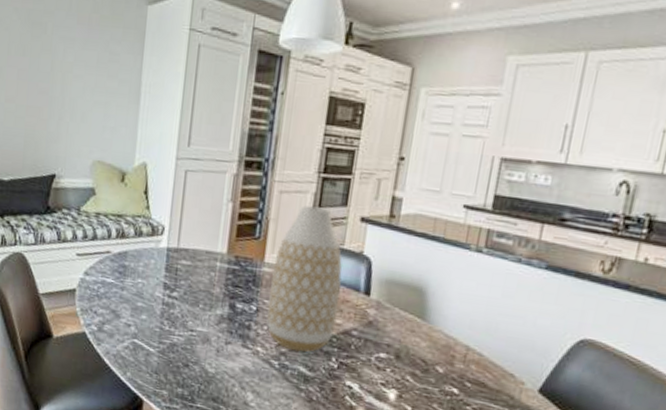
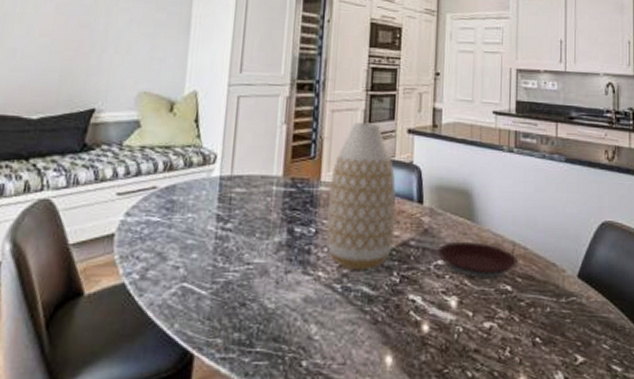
plate: none [381,336,470,380] -> present [438,241,518,279]

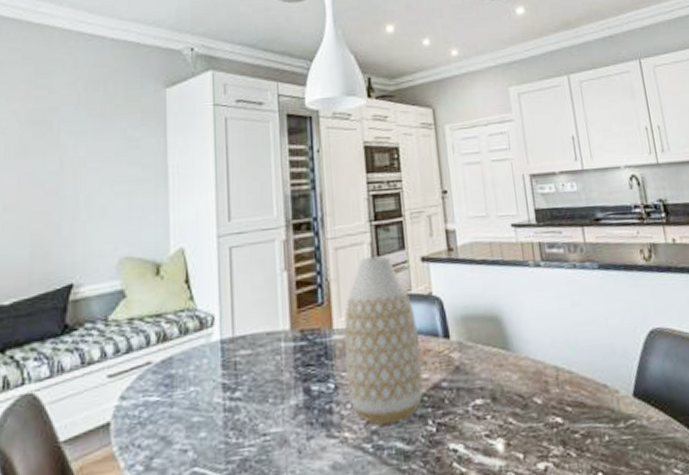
plate: present [438,241,518,279] -> none [474,372,565,415]

